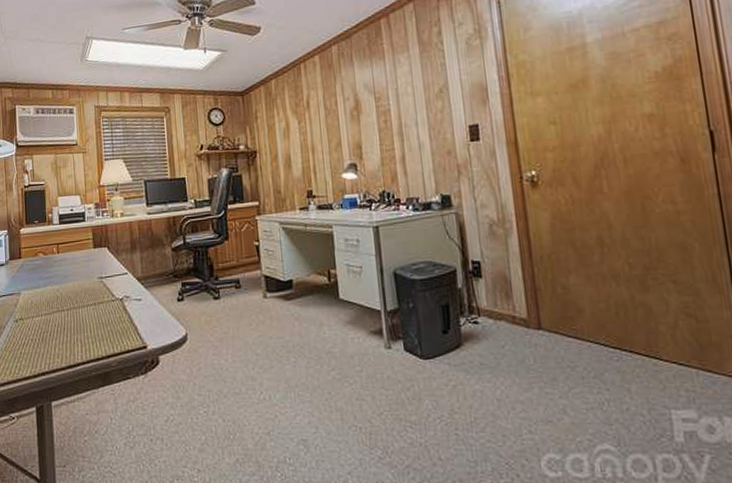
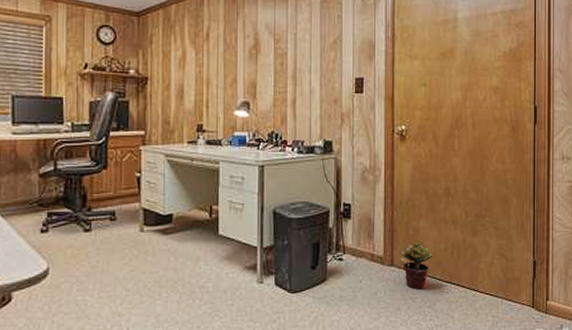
potted plant: none [548,301,592,357] -> present [400,242,433,290]

